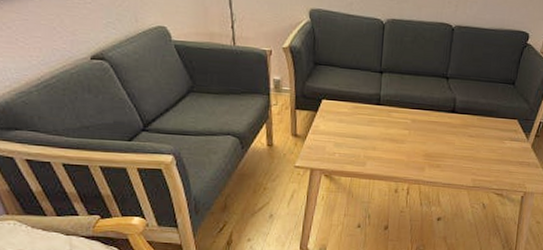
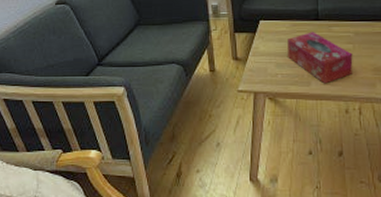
tissue box: none [347,115,408,165] -> present [287,32,353,84]

